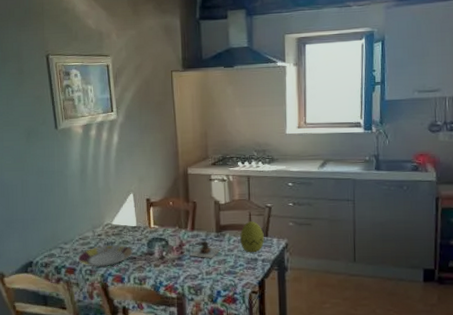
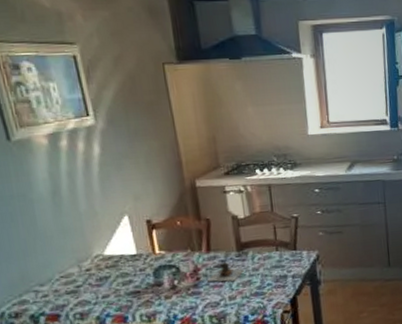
plate: present [77,244,133,267] -> none [60,278,136,309]
decorative egg: present [239,221,264,253] -> none [264,235,293,270]

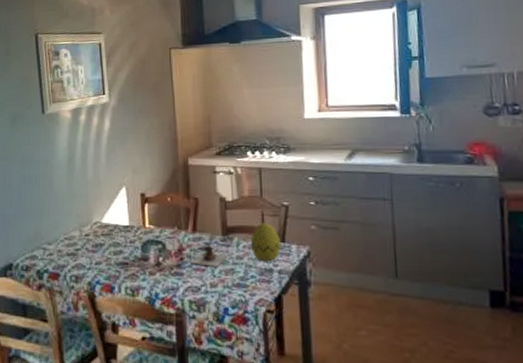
decorative egg: none [264,235,293,270] -> present [250,223,281,262]

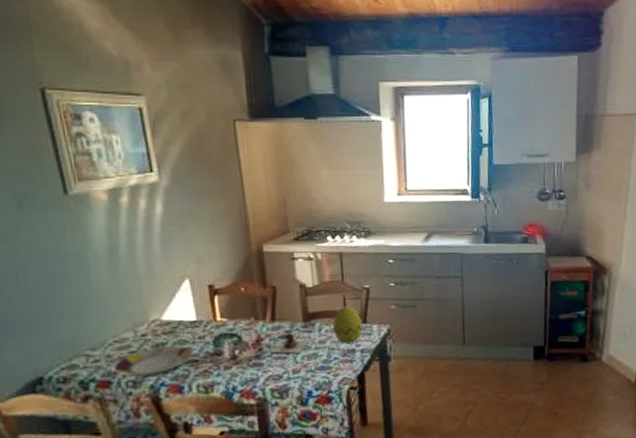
plate: none [62,246,125,273] -> present [113,345,194,377]

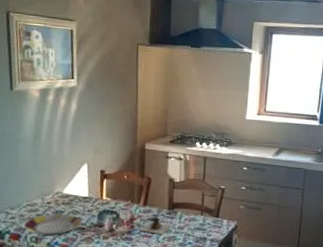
decorative egg: present [332,306,363,343] -> none [190,201,215,232]

